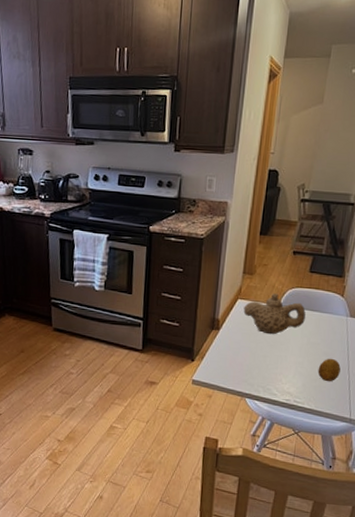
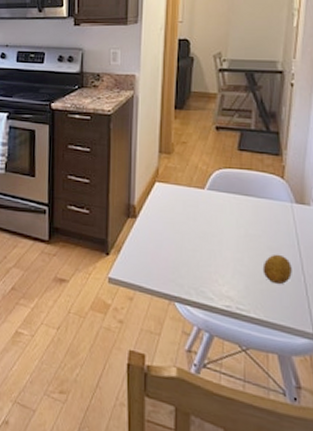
teapot: present [243,293,306,335] -> none [163,175,239,225]

